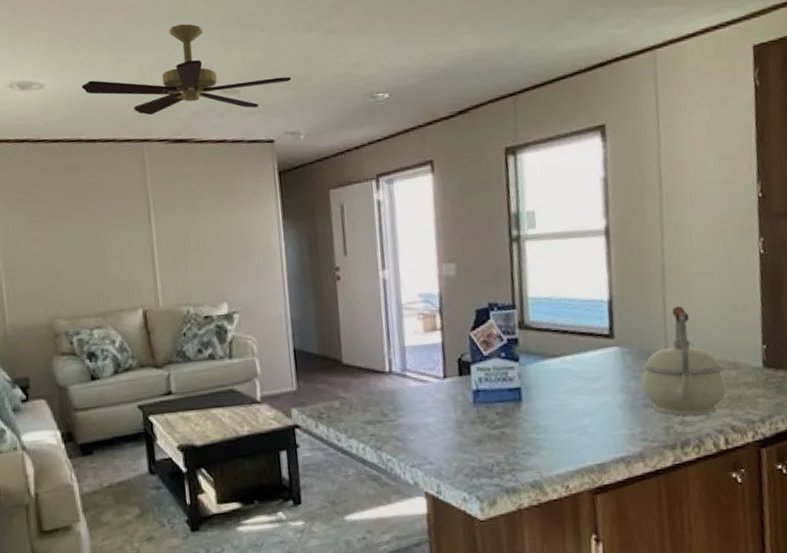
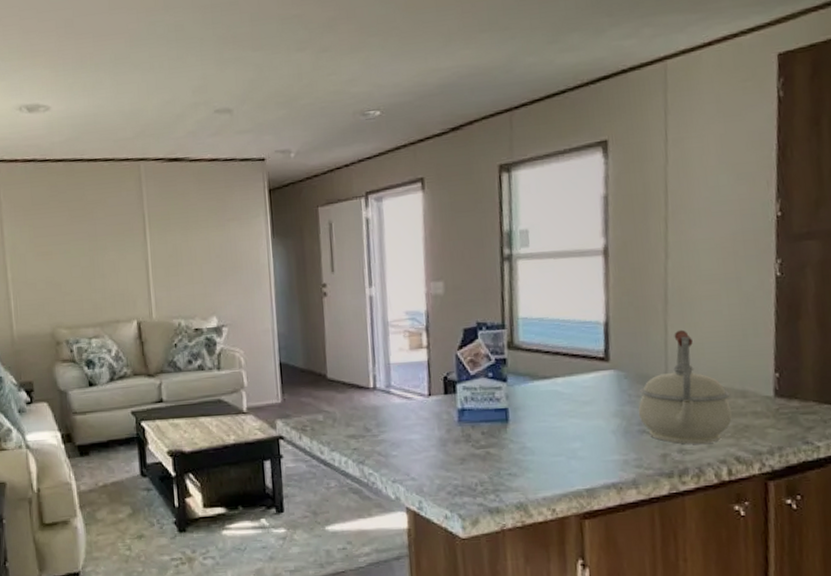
ceiling fan: present [81,24,292,115] -> none [84,46,284,135]

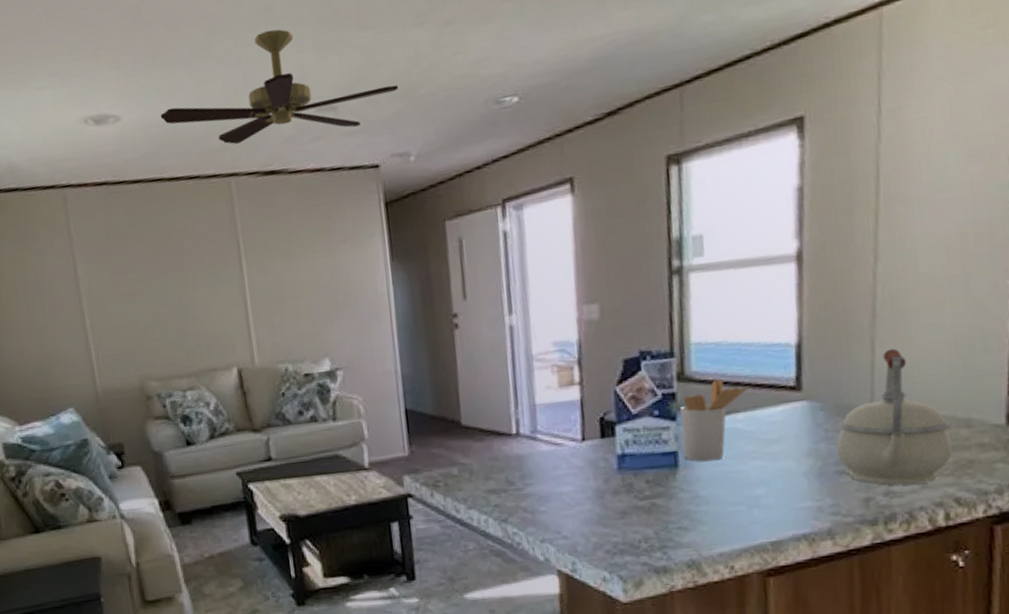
ceiling fan: none [84,46,284,135] -> present [160,29,399,144]
utensil holder: none [509,348,566,418] -> present [679,378,749,462]

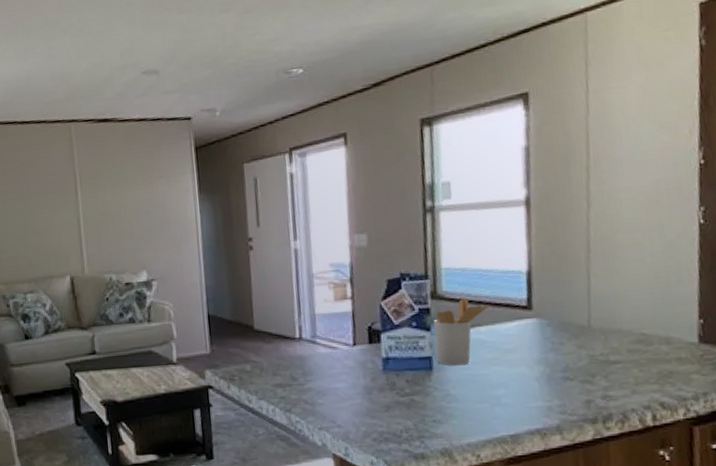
ceiling fan: present [160,29,399,144] -> none [16,10,208,97]
kettle: present [836,348,952,486] -> none [561,278,656,391]

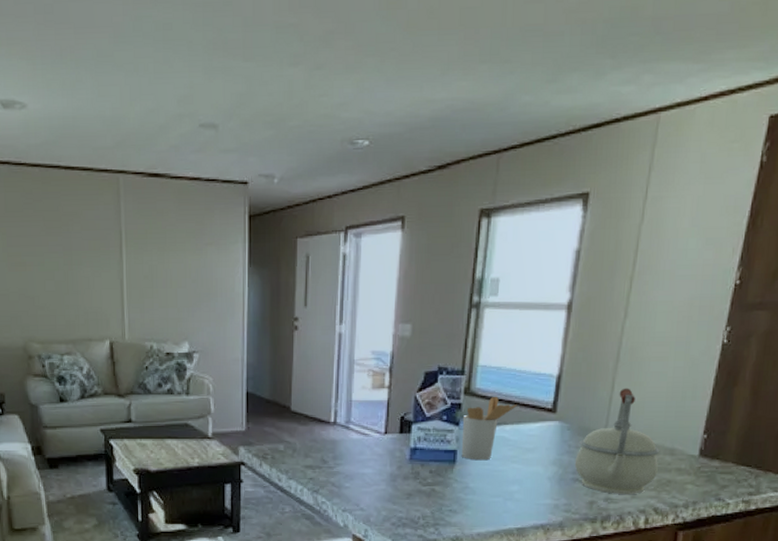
kettle: none [561,278,656,391] -> present [574,388,660,494]

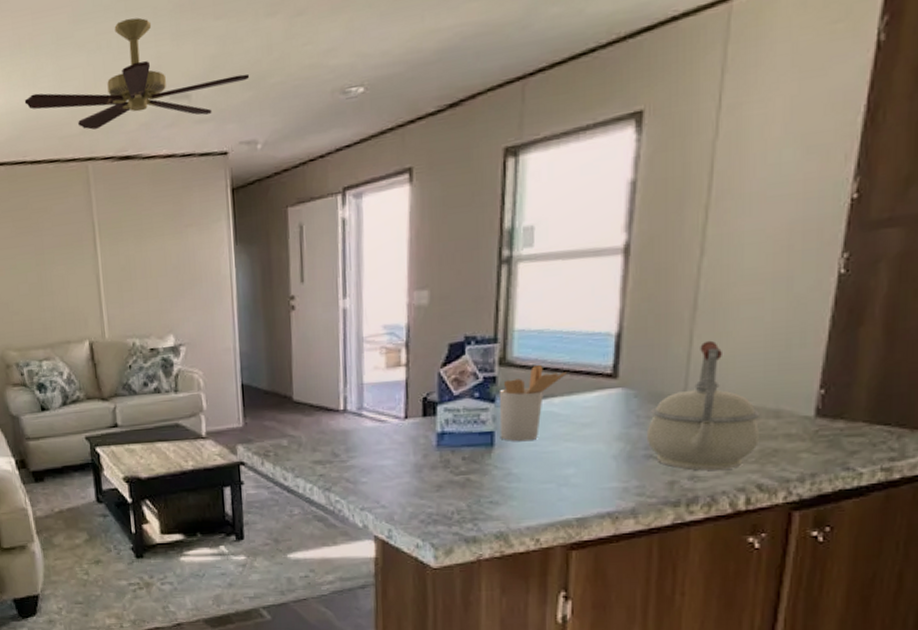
ceiling fan: none [62,47,272,145] -> present [24,17,250,130]

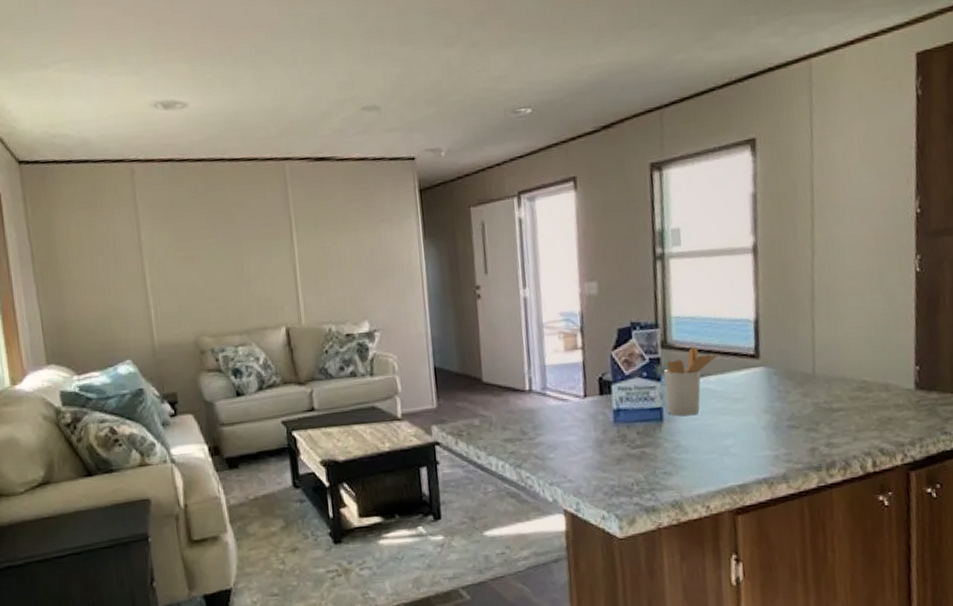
ceiling fan: present [24,17,250,130] -> none [223,40,433,133]
kettle: present [646,340,761,471] -> none [787,325,876,438]

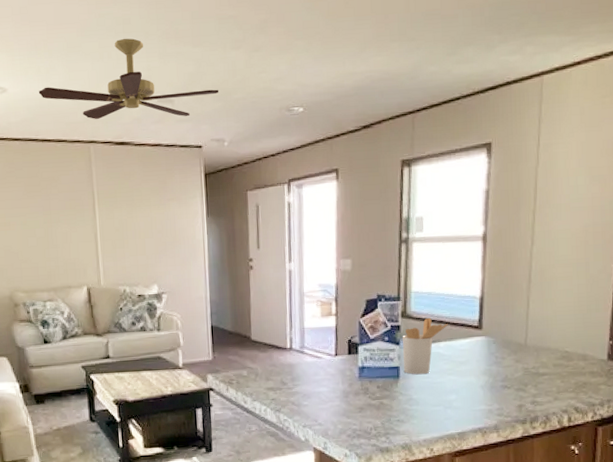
ceiling fan: none [223,40,433,133] -> present [38,38,219,119]

